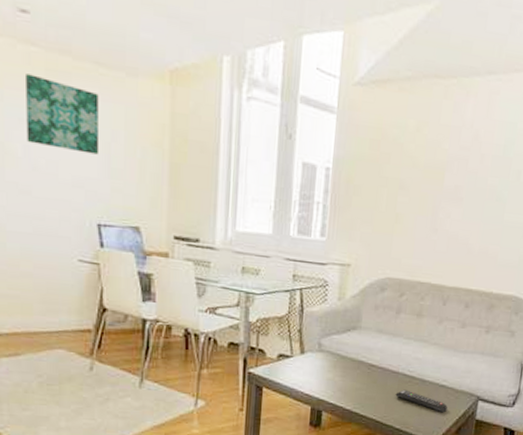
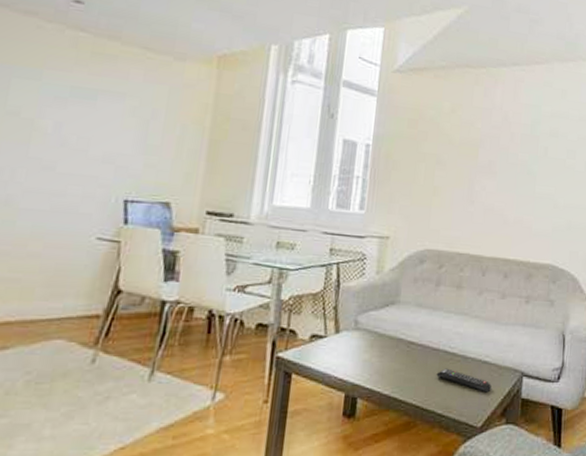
wall art: present [24,74,100,155] -> none [59,56,143,132]

